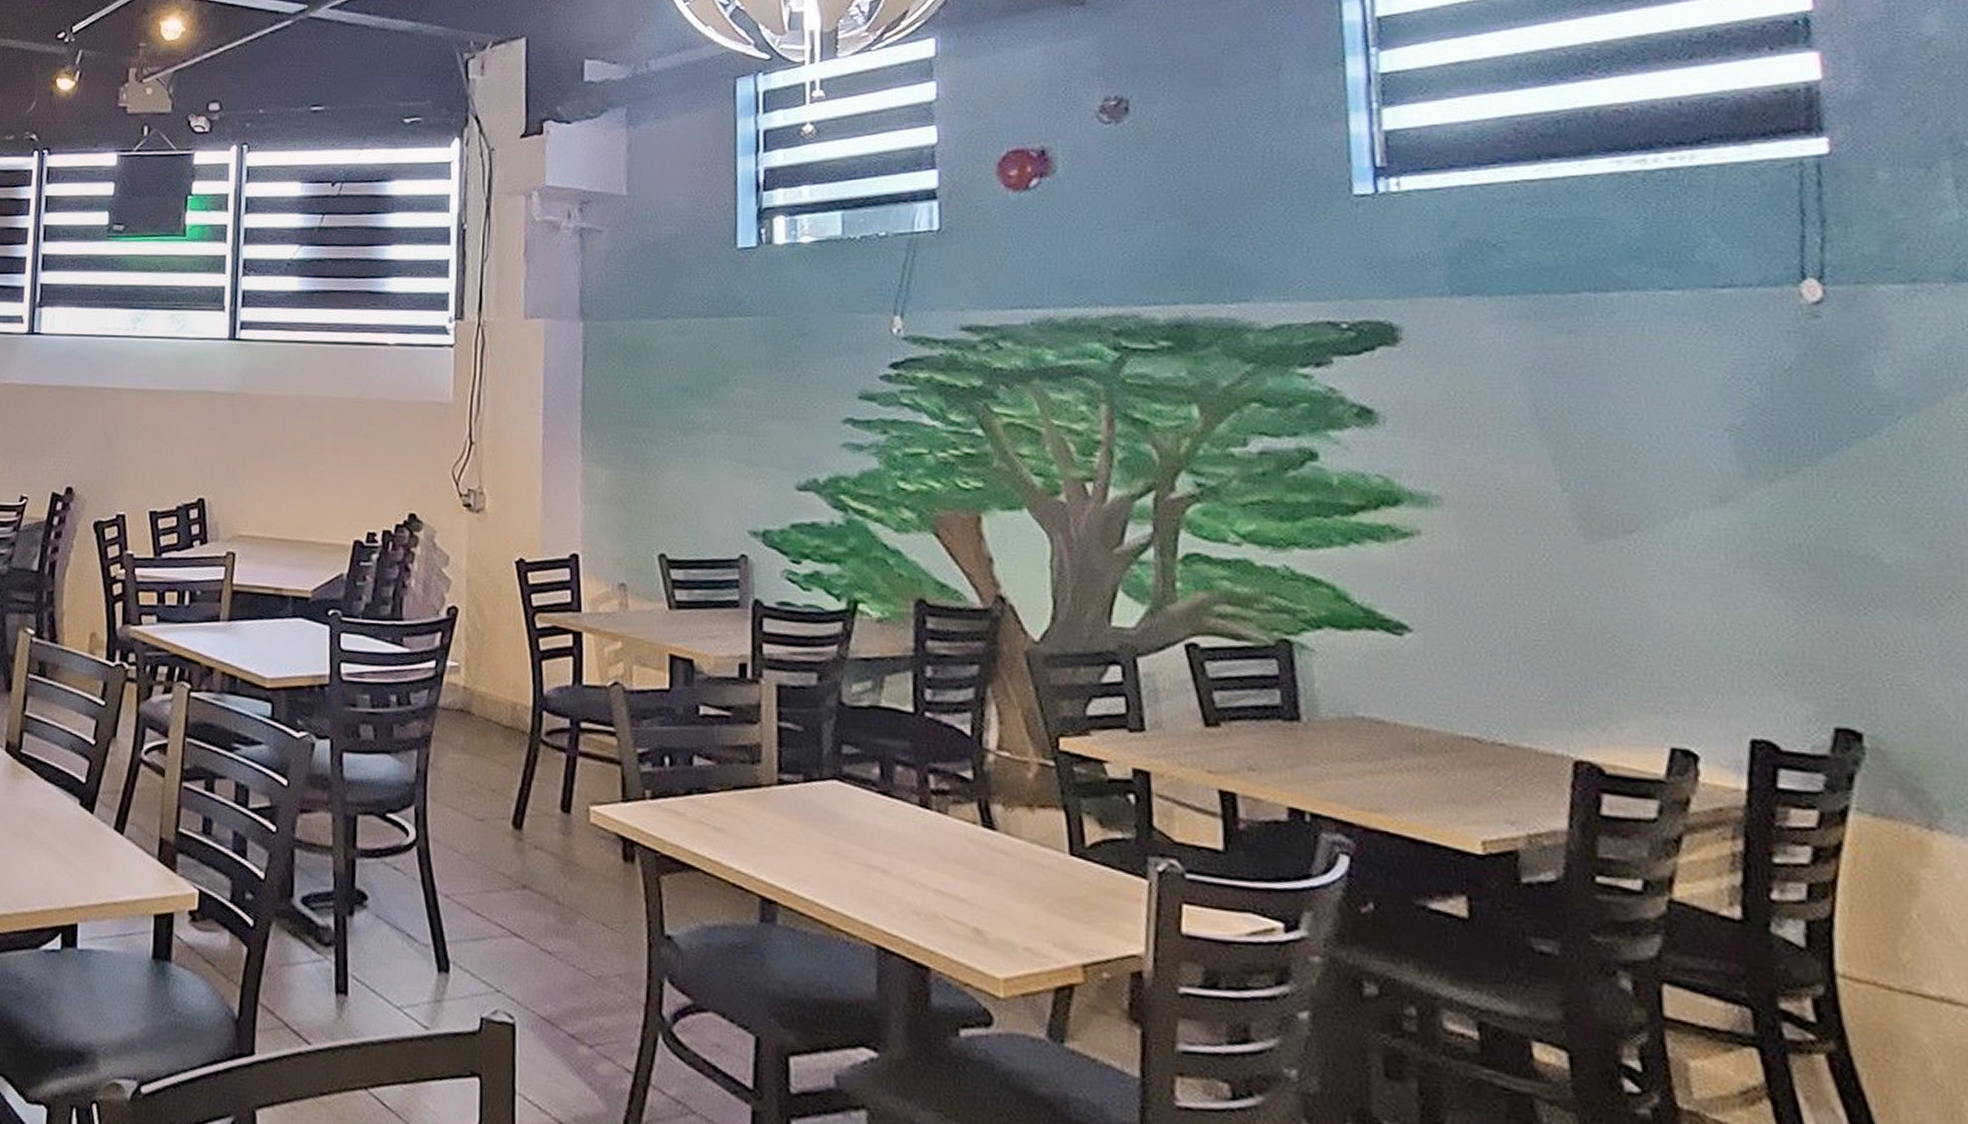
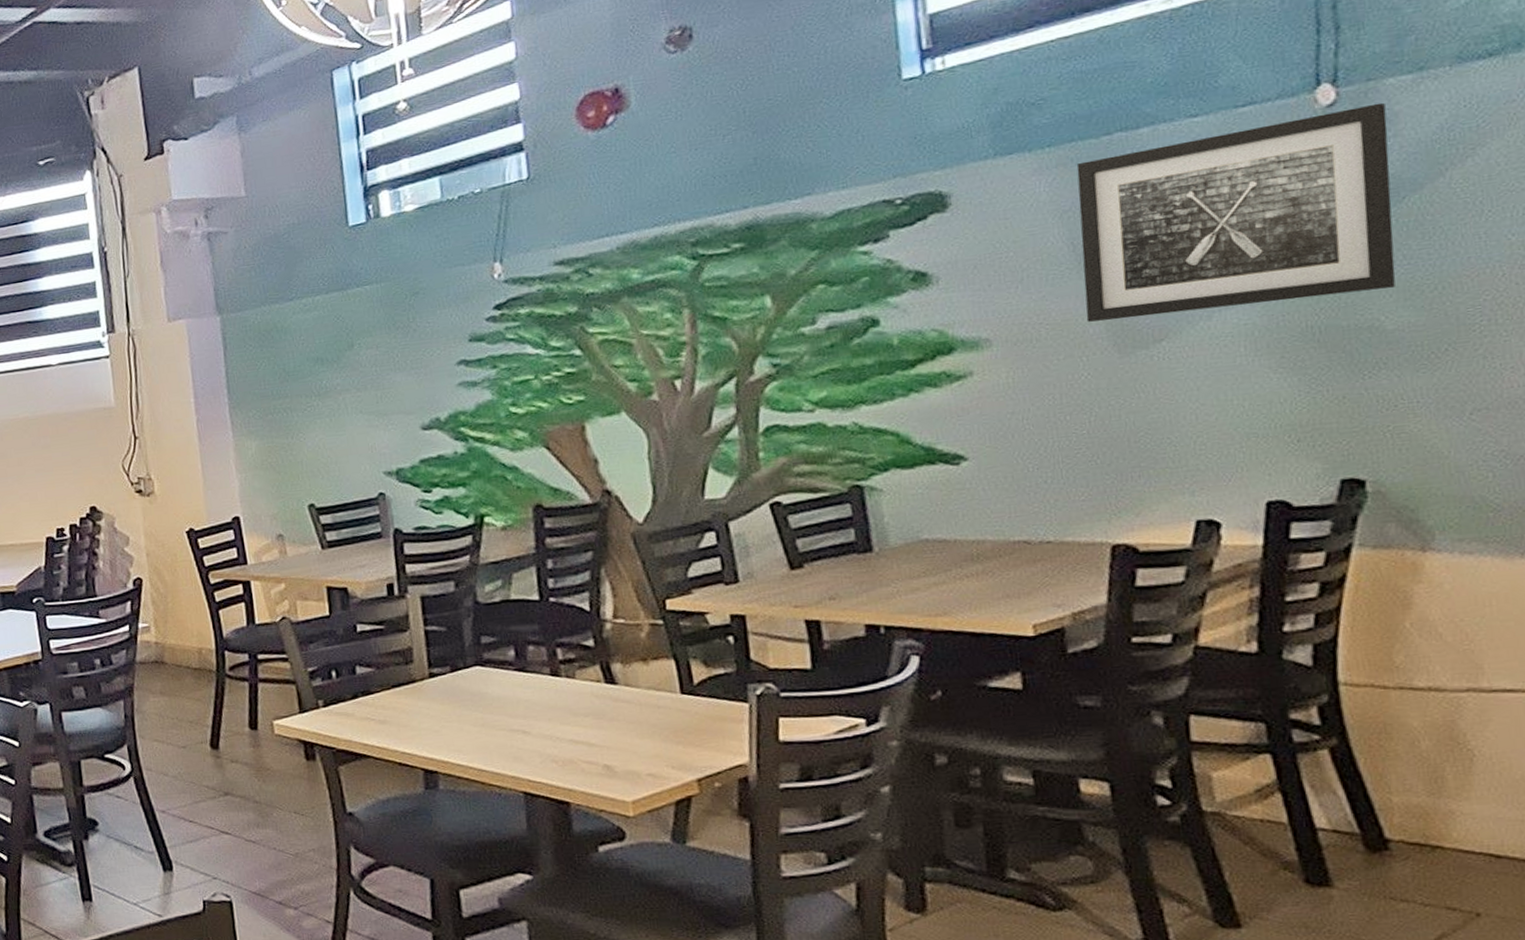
wall art: none [1540,309,1892,516] -> present [1076,102,1395,322]

